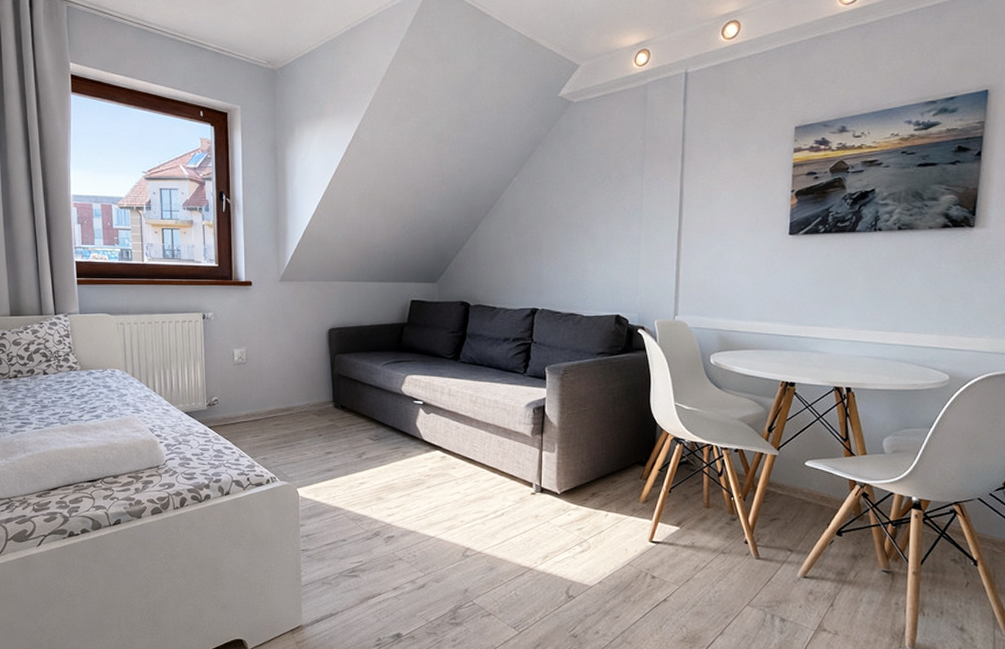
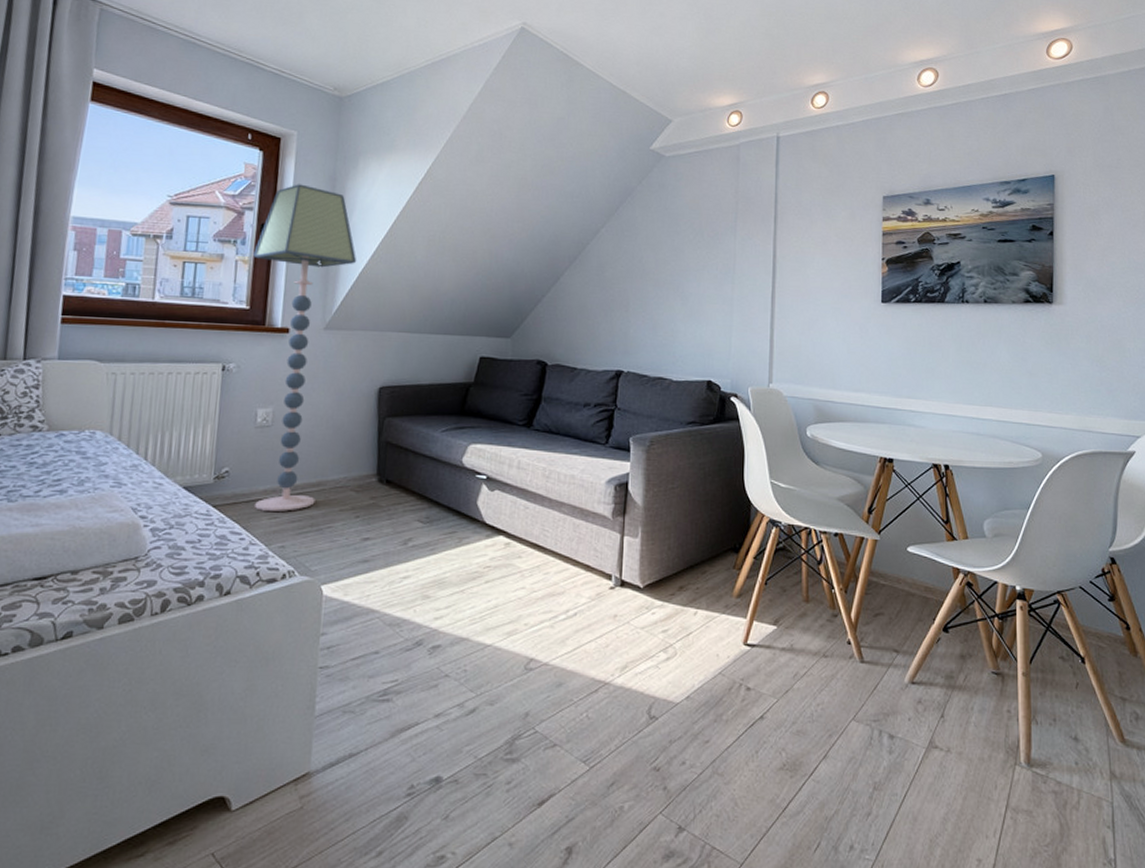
floor lamp: none [216,154,301,431] -> present [253,184,357,511]

